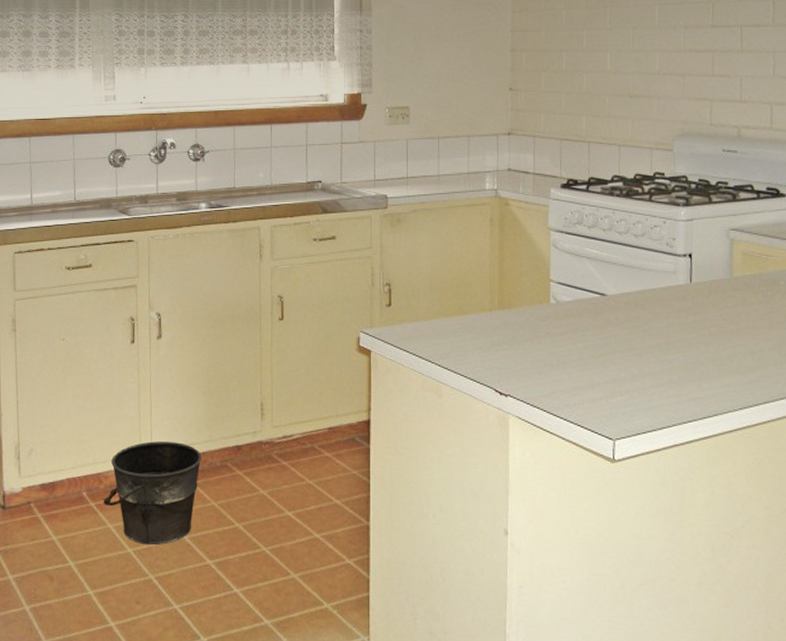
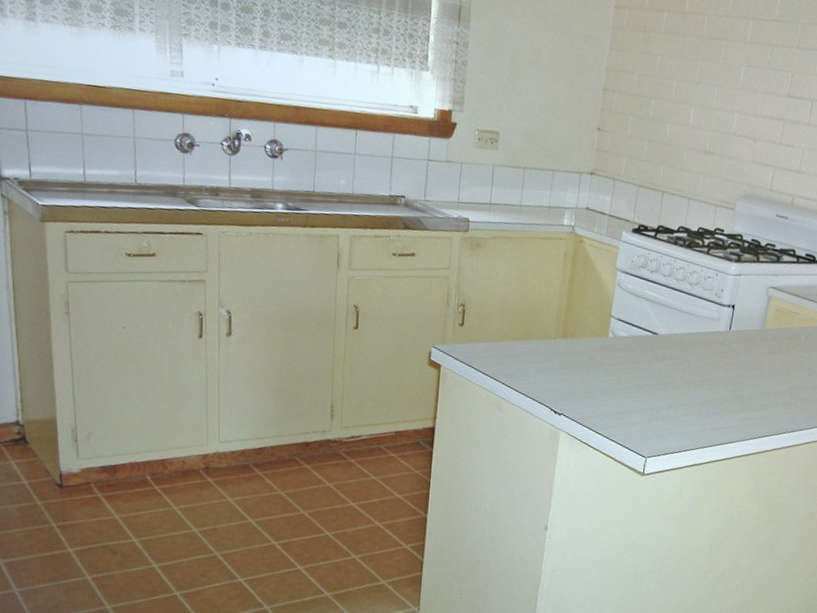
bucket: present [103,441,202,545] -> none [168,433,271,527]

